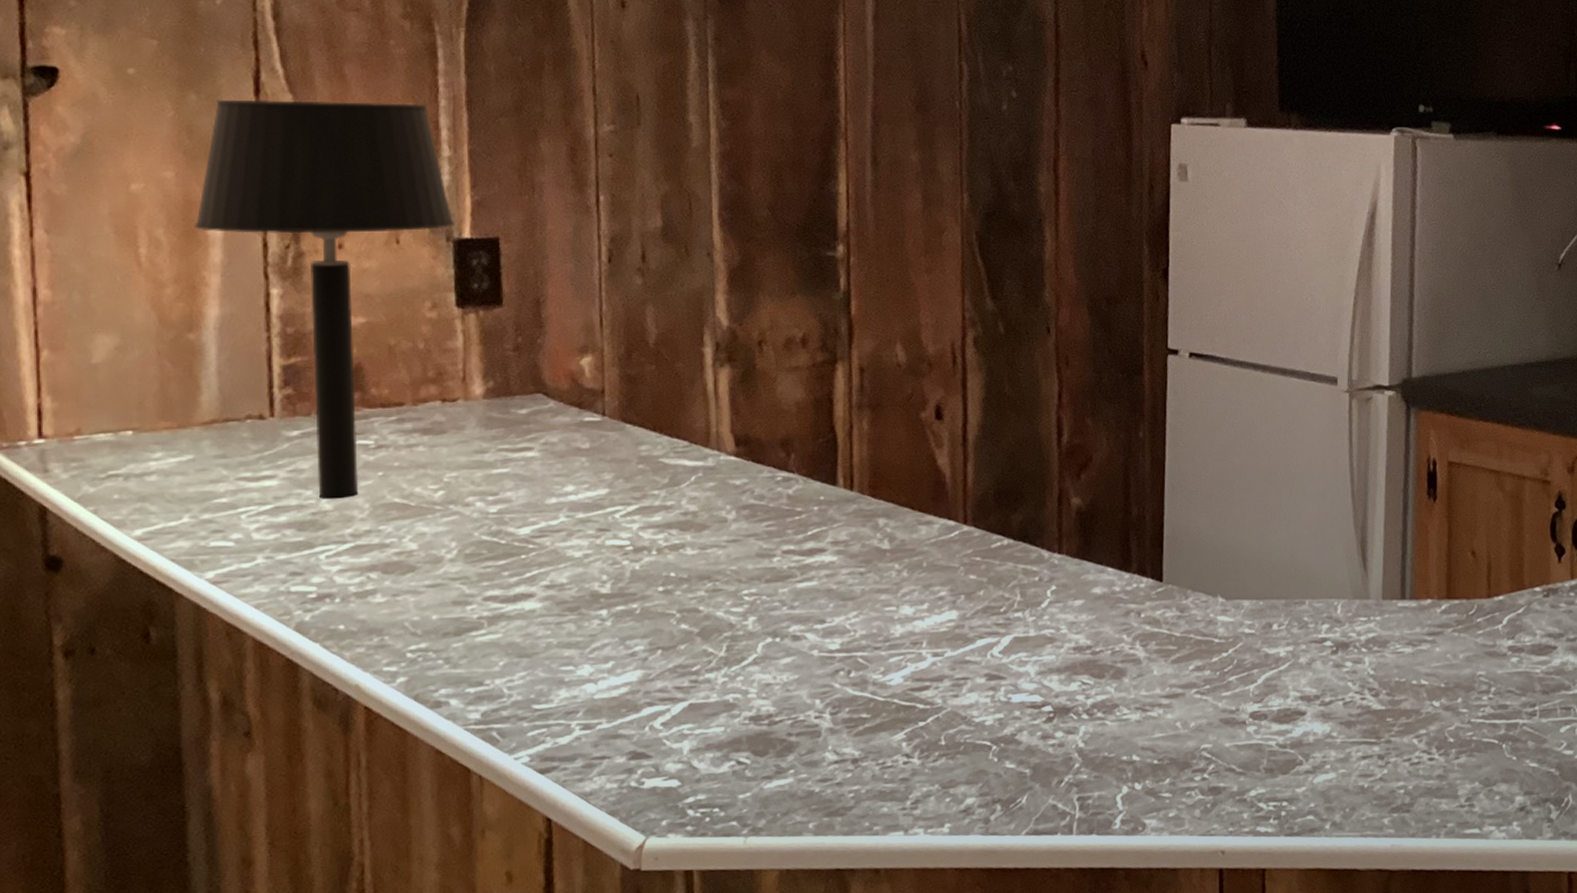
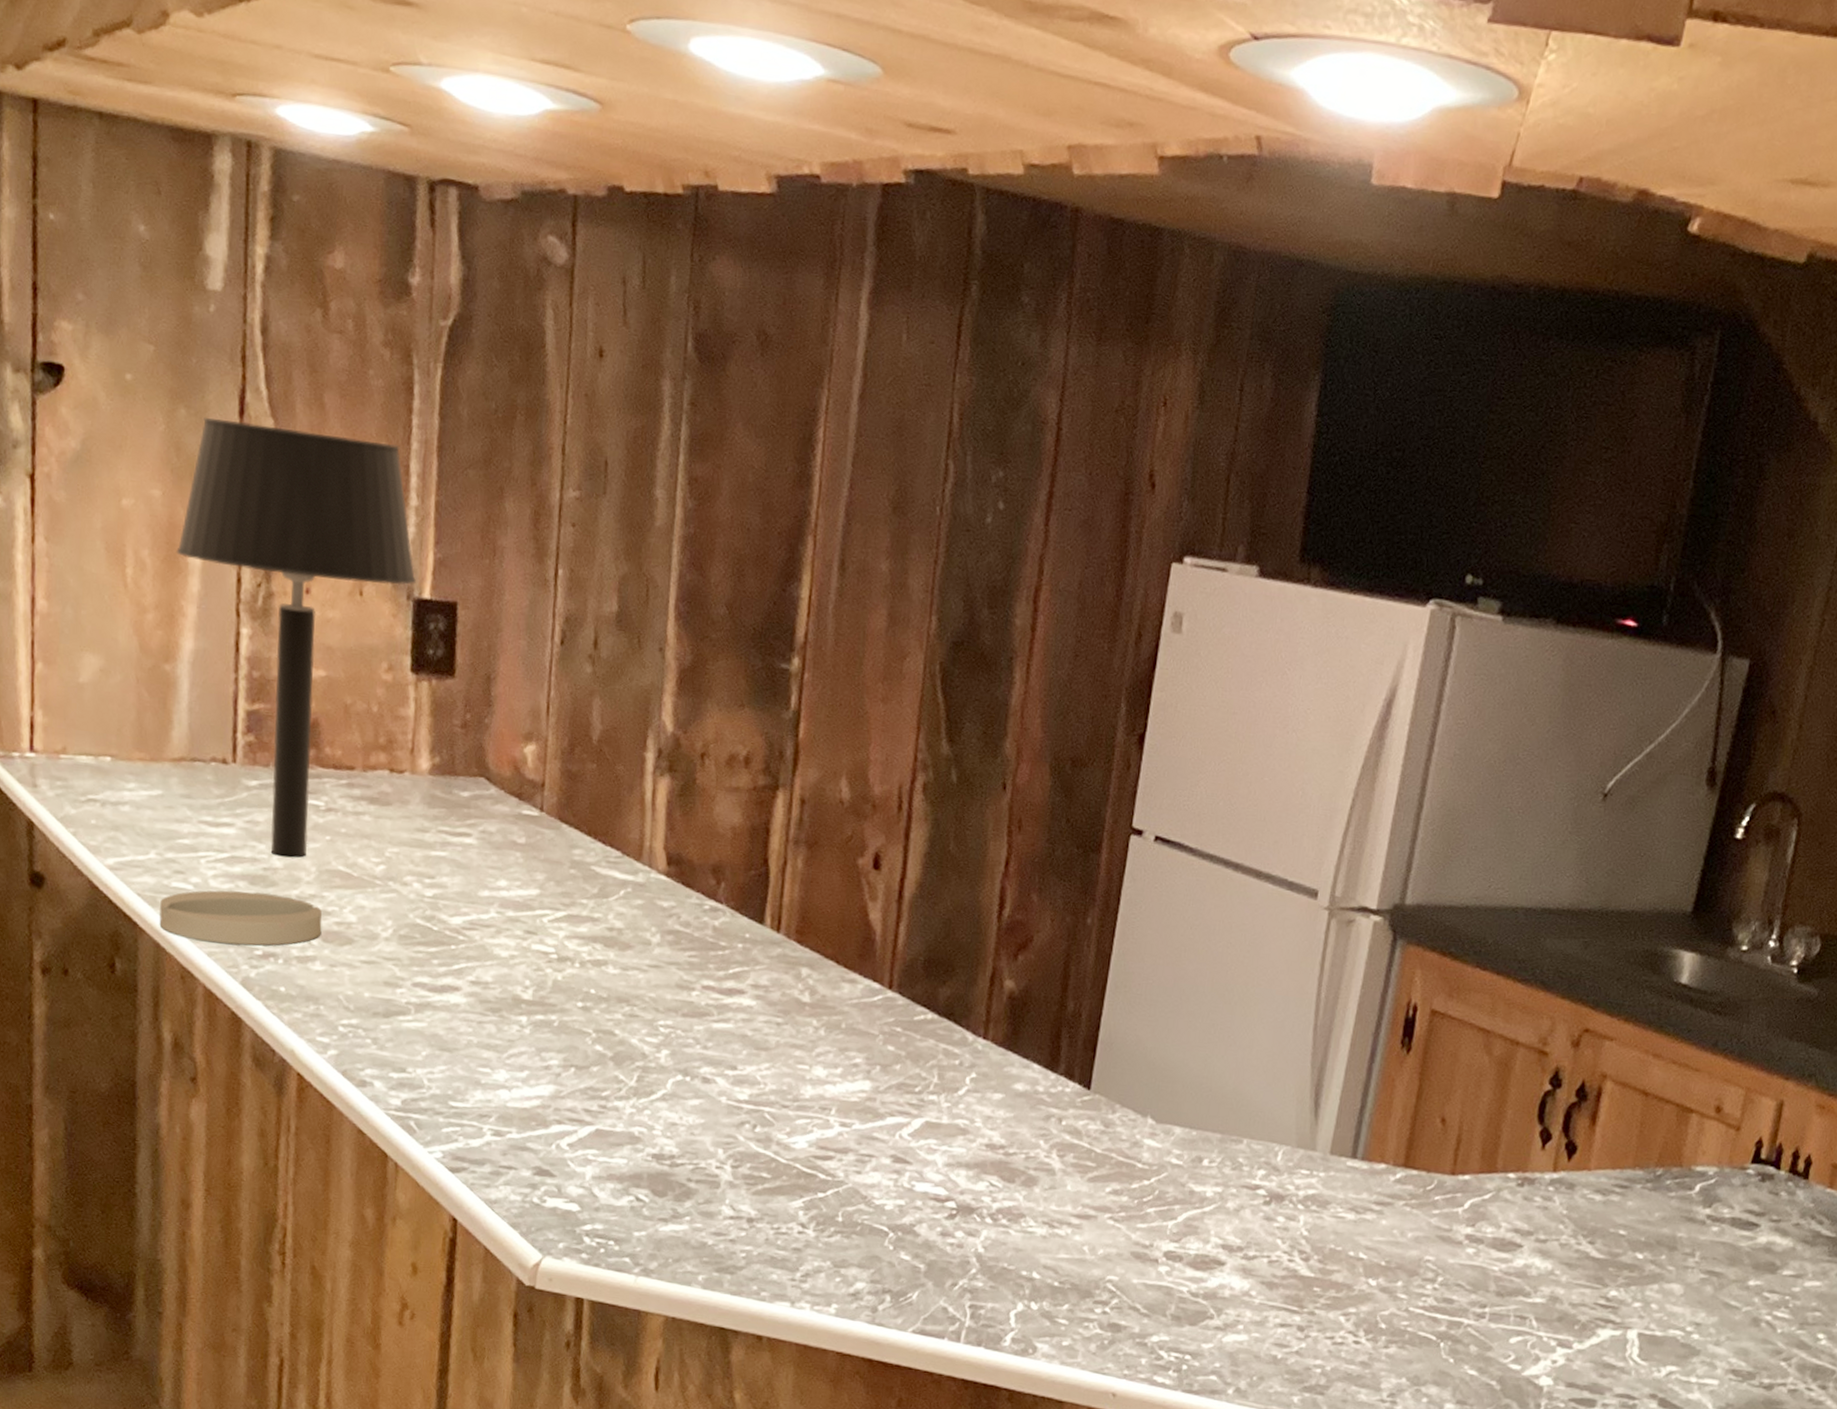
ashtray: none [198,536,380,596] -> present [159,890,323,947]

